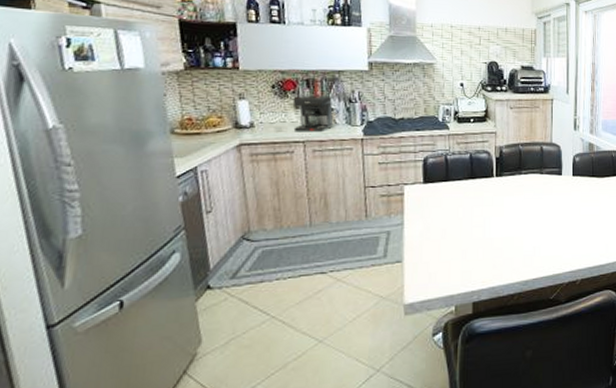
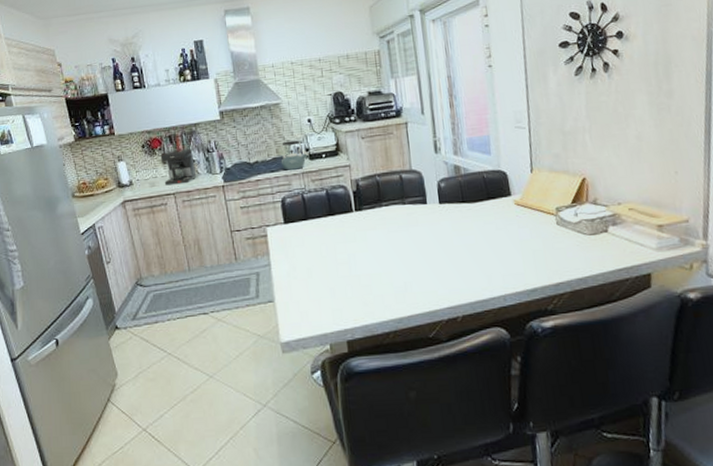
kettle: none [427,102,458,132] -> present [280,140,309,171]

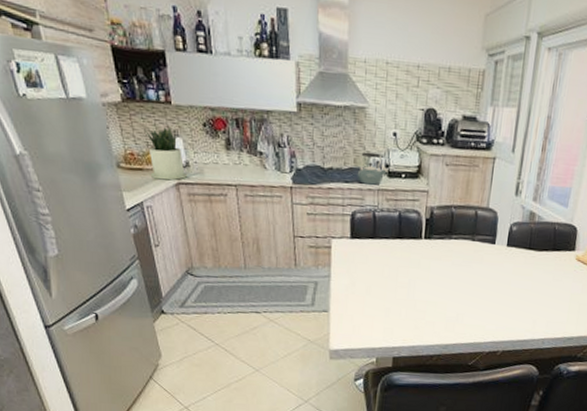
planter: none [93,154,132,202] -> present [144,126,188,181]
coffee maker: present [161,148,197,186] -> none [225,136,264,177]

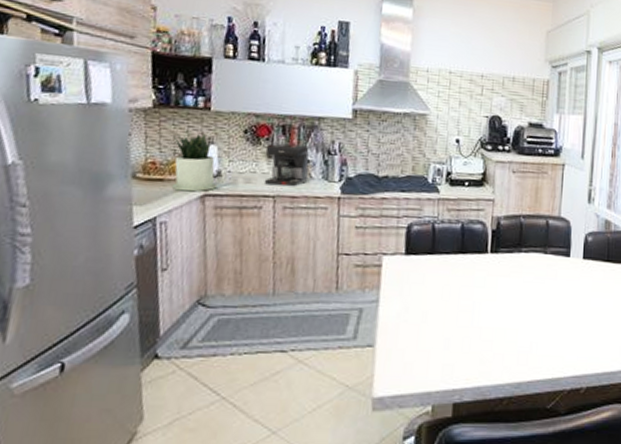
coffee maker: none [225,136,264,177] -> present [264,143,310,187]
kettle: present [356,152,388,186] -> none [414,159,450,195]

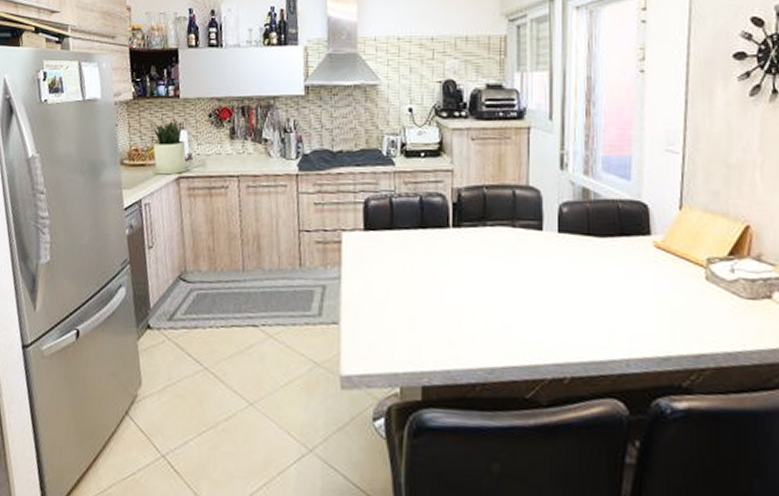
coffee maker: present [264,143,310,187] -> none [228,124,268,166]

